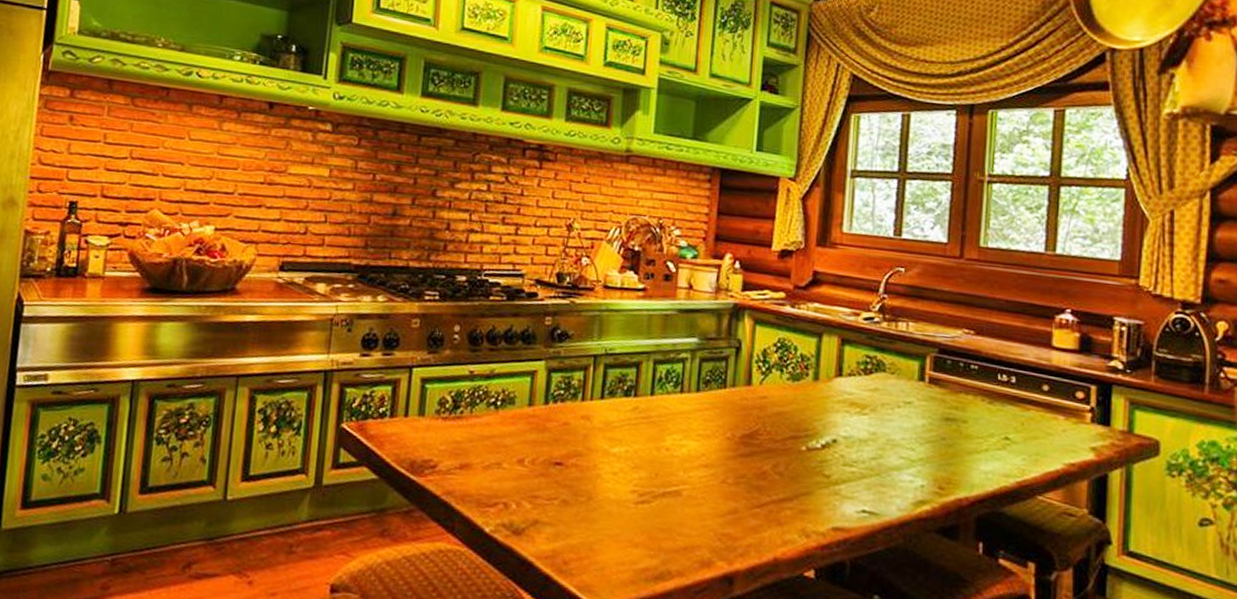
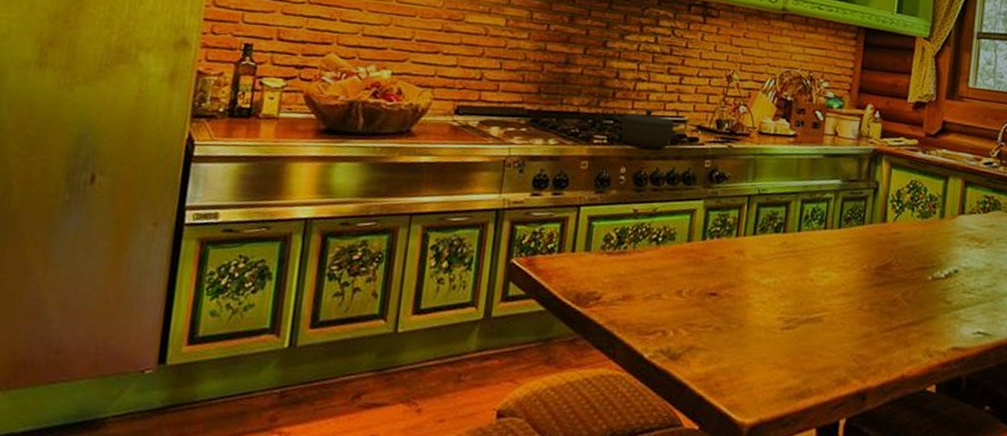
cooking pot: none [446,261,518,306] -> present [614,108,681,150]

